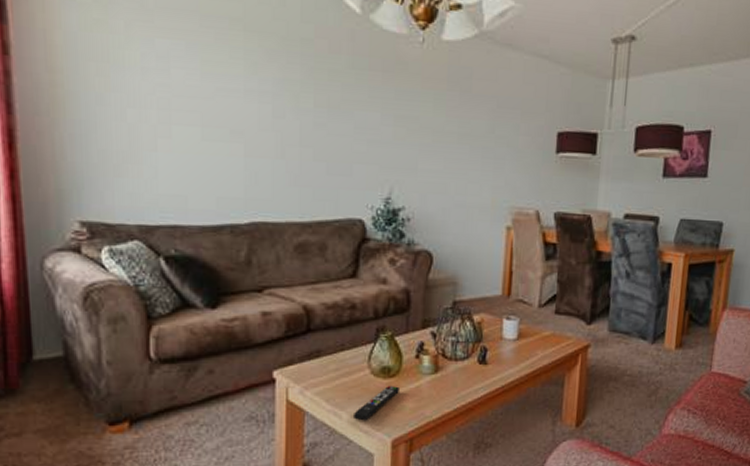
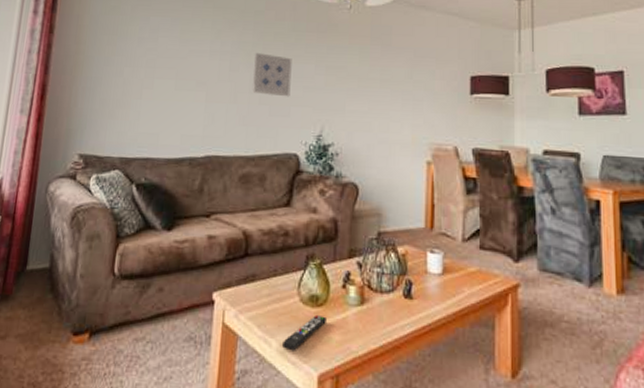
wall art: none [303,95,352,152] -> present [251,53,292,97]

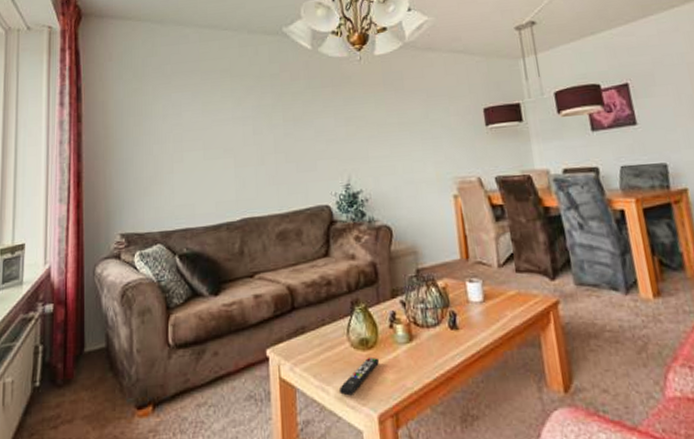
wall art: present [251,53,292,97] -> none [275,113,315,153]

